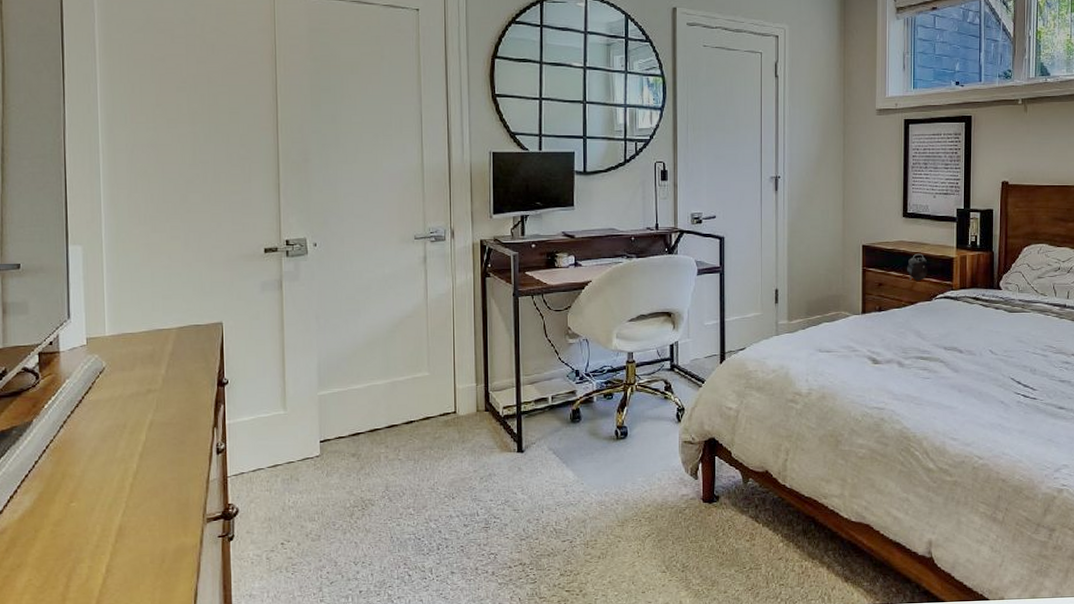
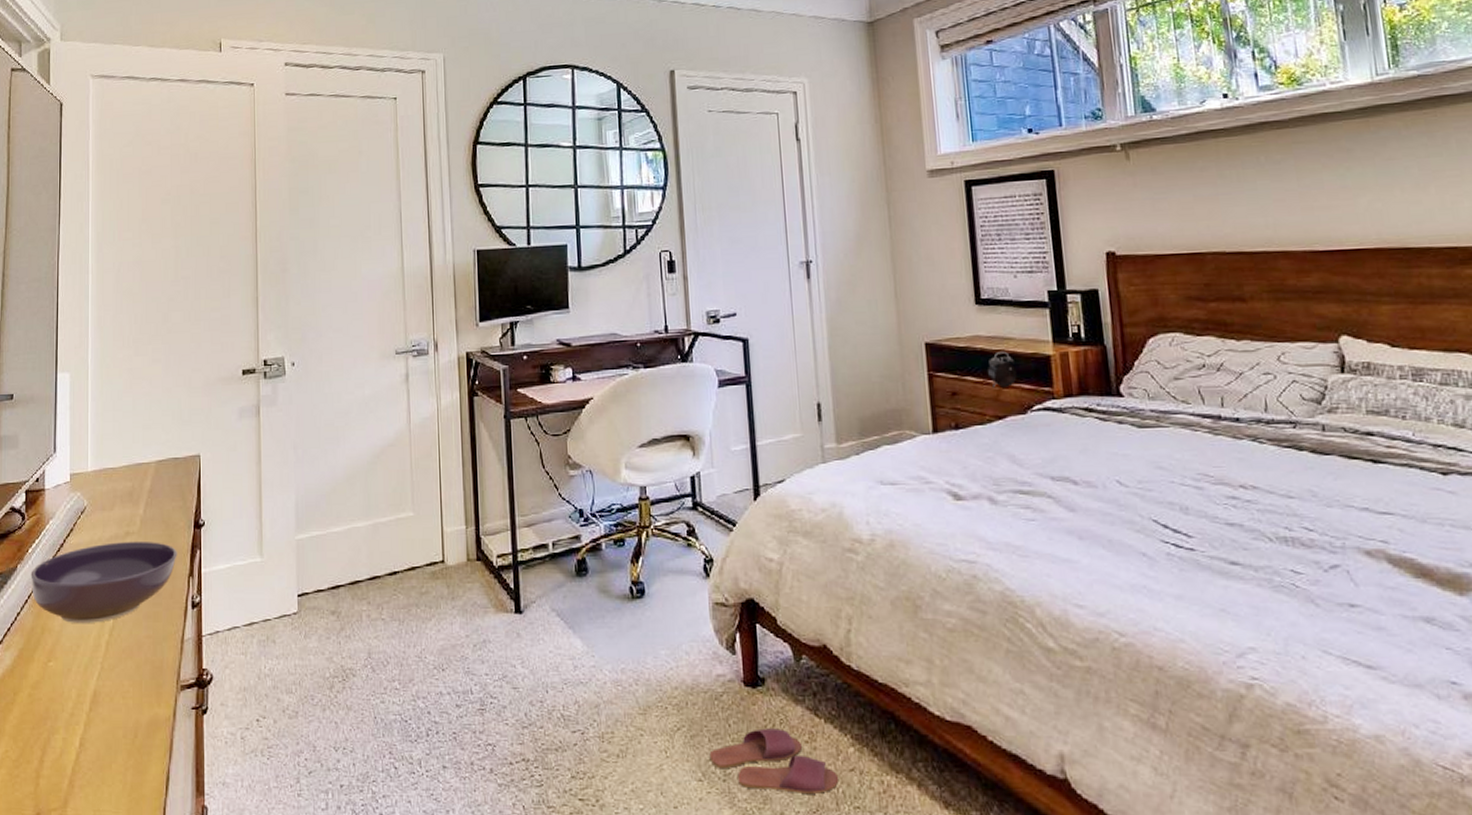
bowl: none [48,397,201,469] -> present [30,541,177,623]
slippers: none [672,532,770,577] -> present [709,728,839,794]

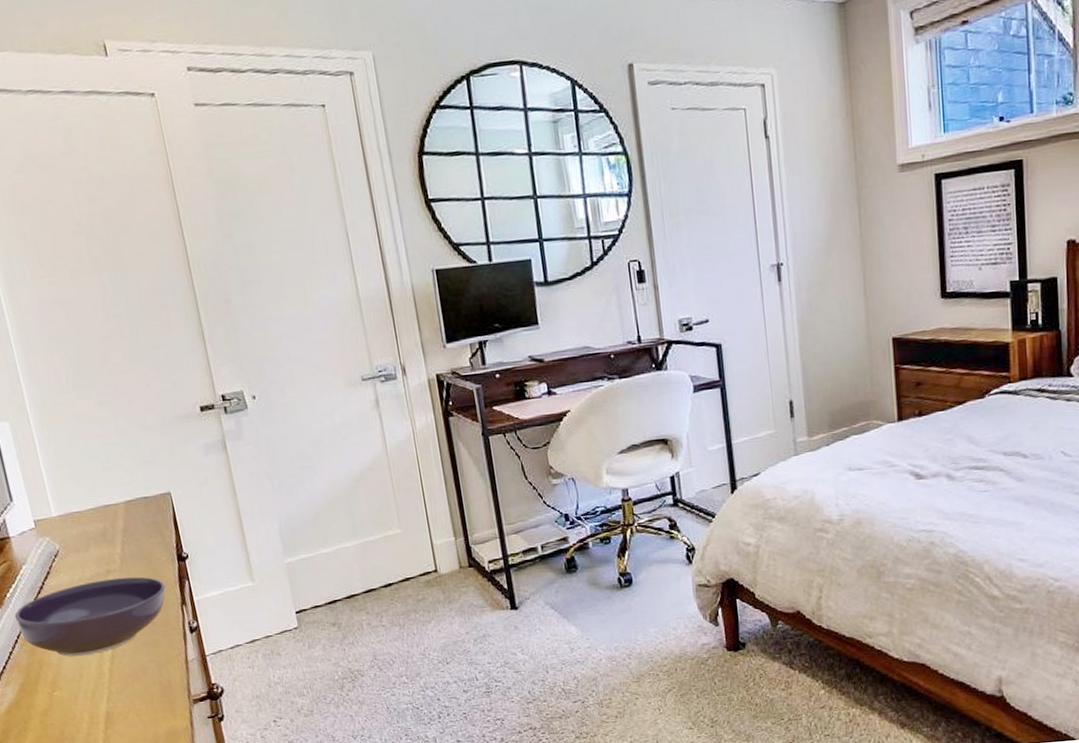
slippers: present [709,728,839,794] -> none [698,681,812,731]
alarm clock: present [987,352,1017,388] -> none [949,342,978,376]

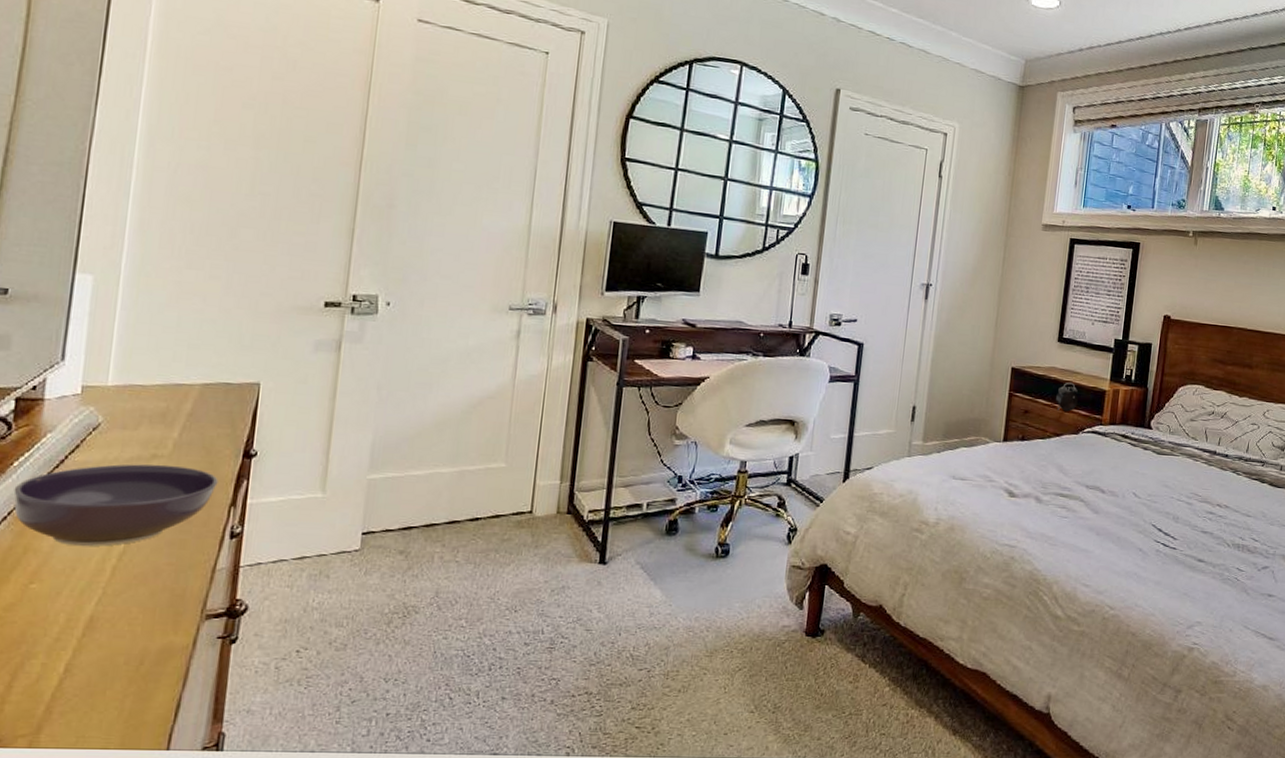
alarm clock: none [949,342,978,376] -> present [1055,383,1079,412]

